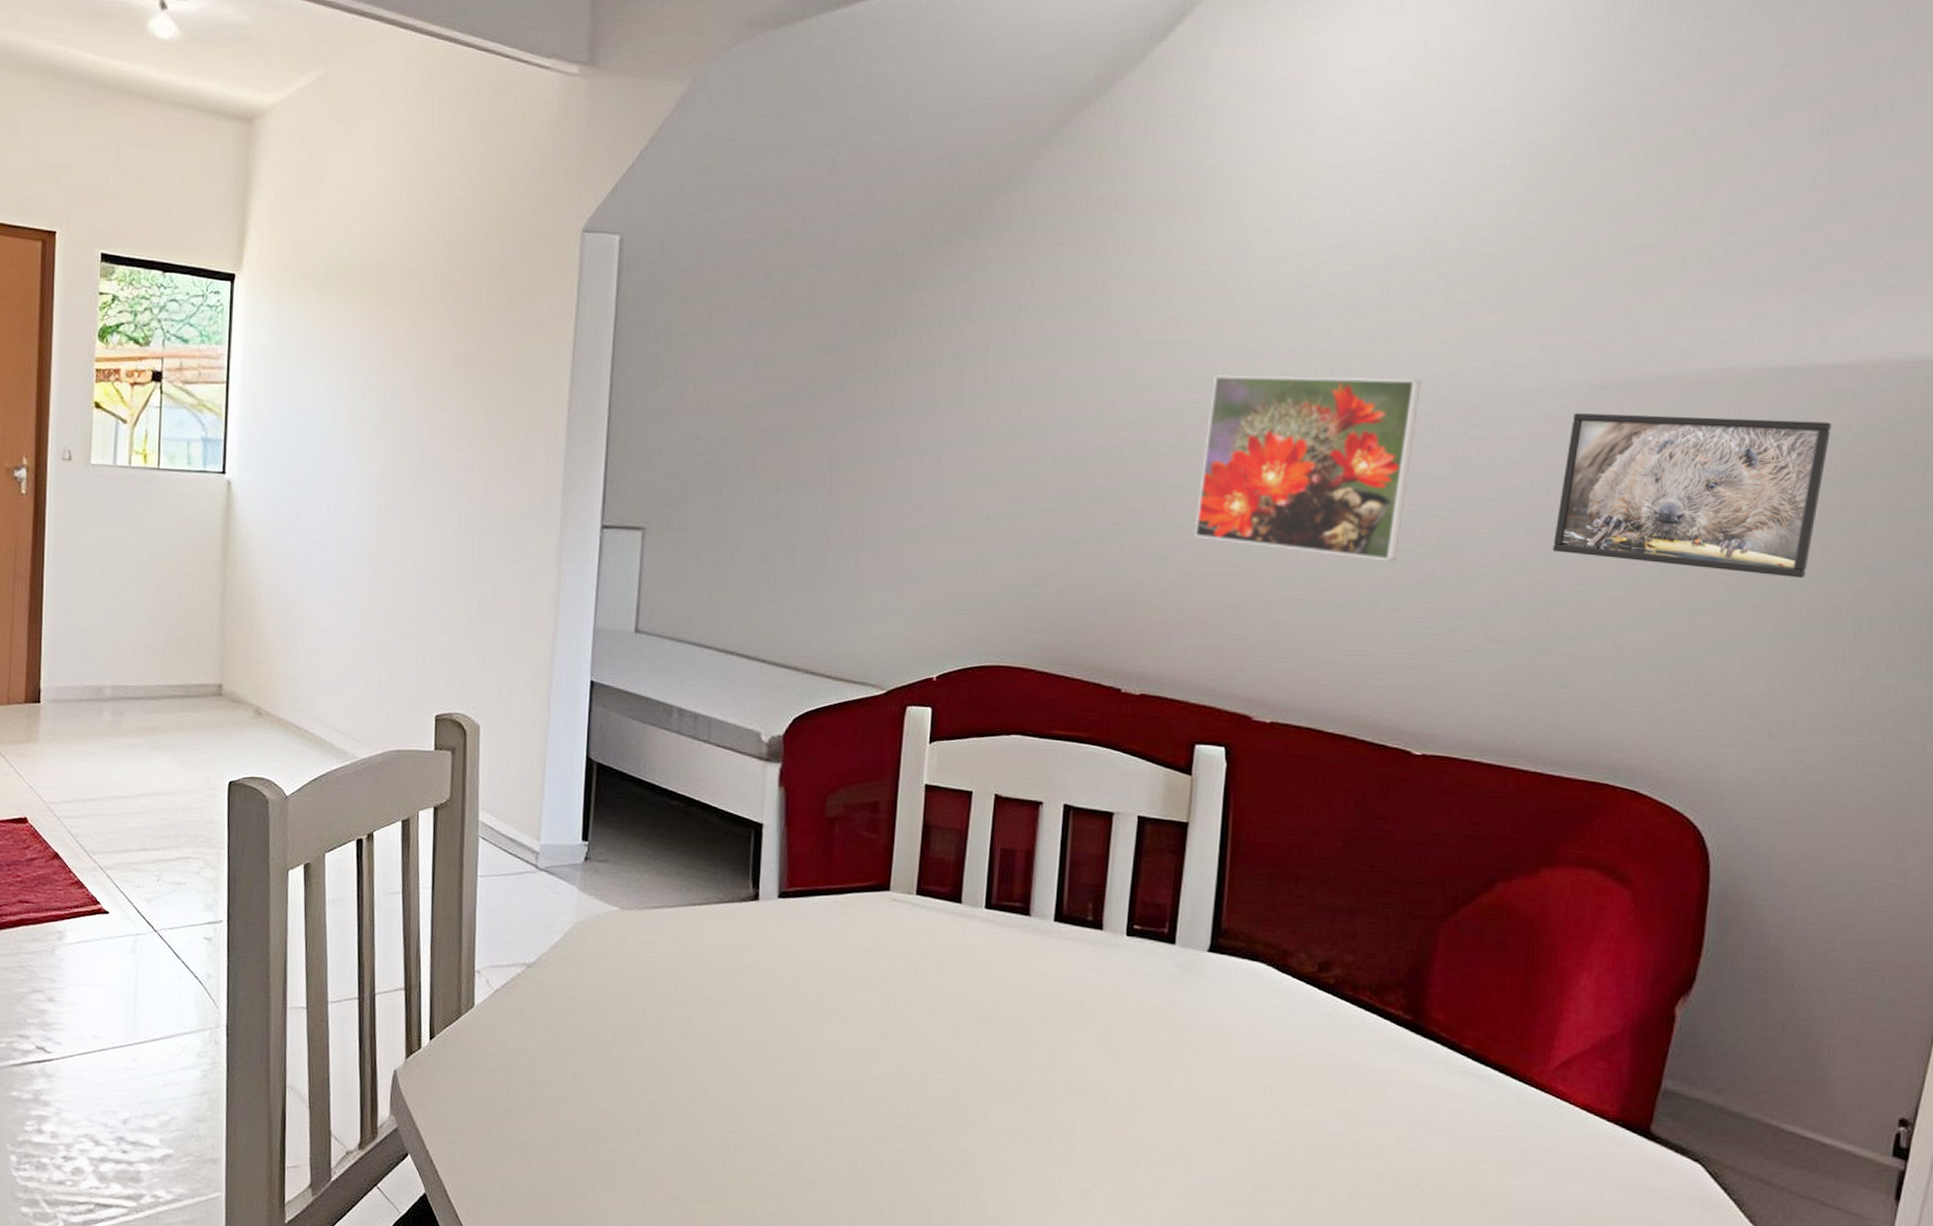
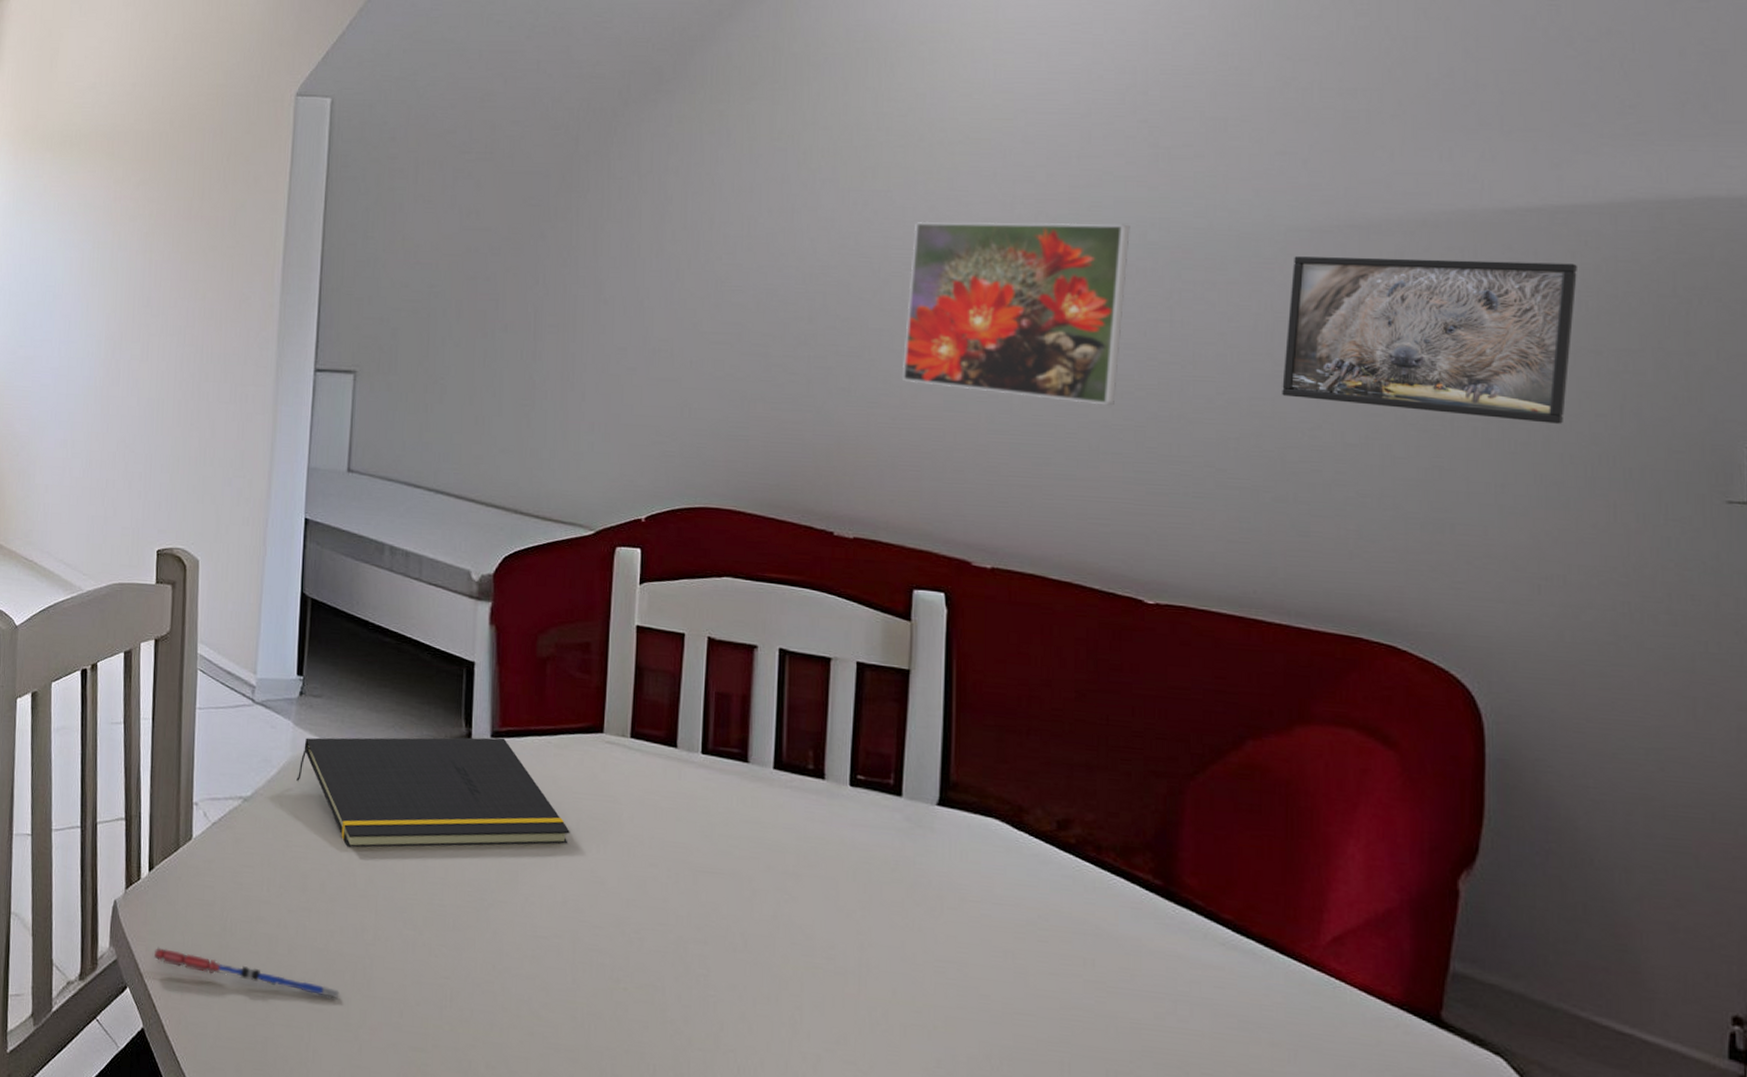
pen: none [435,1114,624,1157] -> present [153,947,339,1000]
notepad: none [581,898,855,1010] -> present [296,737,570,848]

